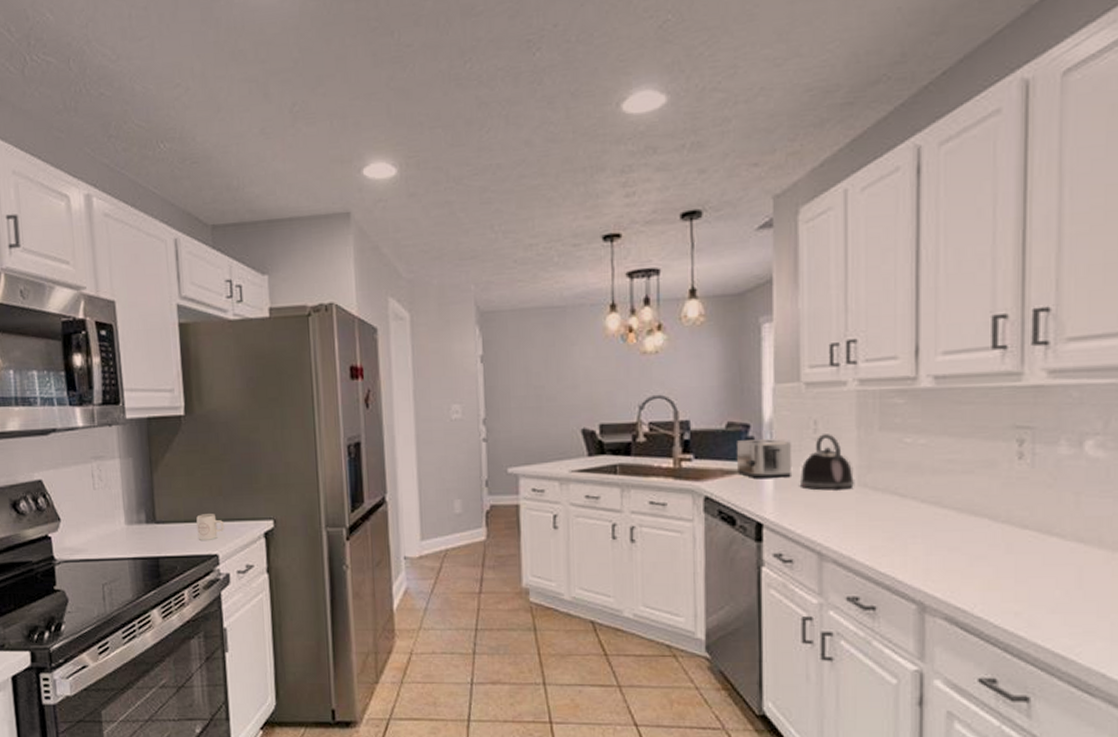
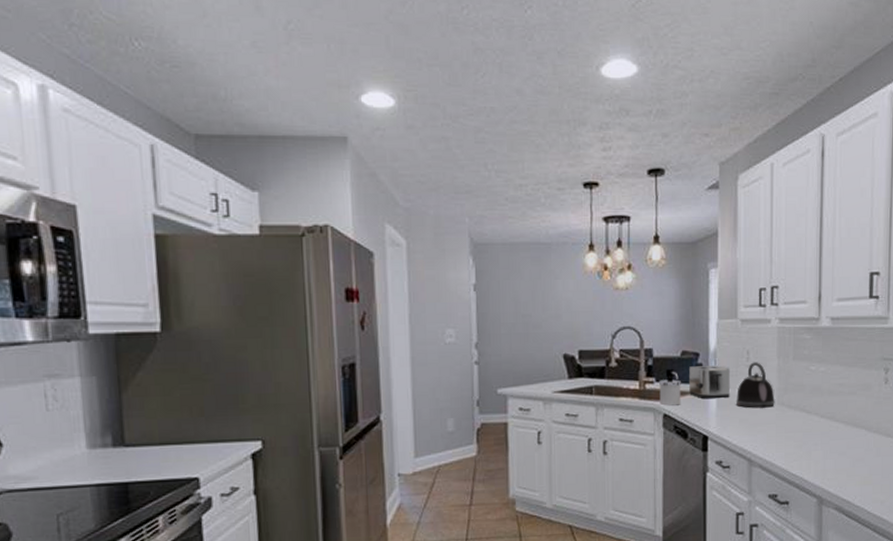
mug: present [196,514,225,540] -> none [173,435,207,463]
soap dispenser: none [697,443,727,487] -> present [658,368,681,406]

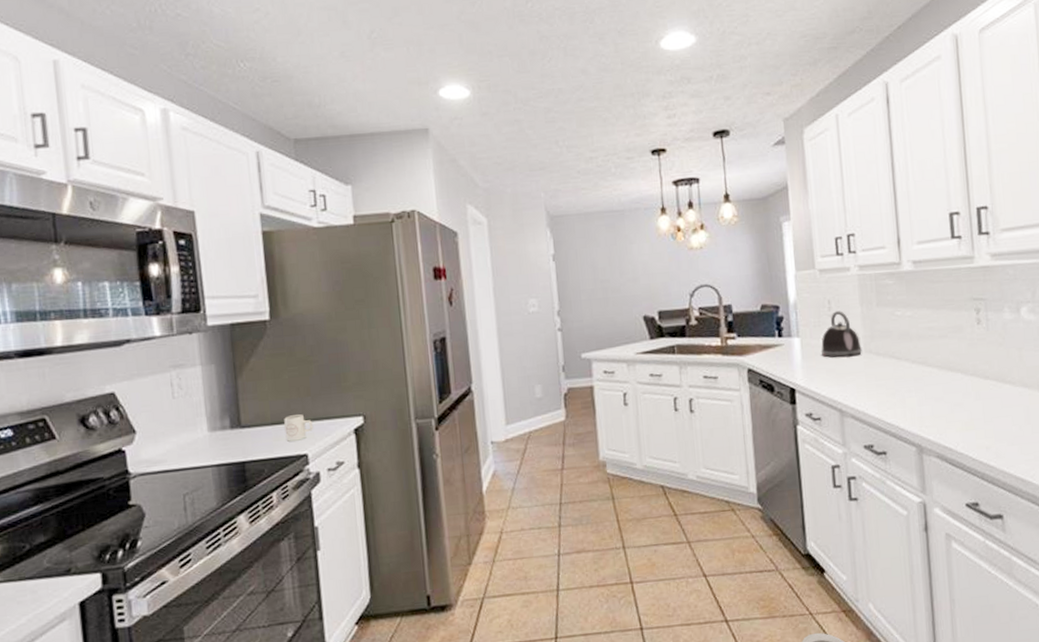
mug: none [173,435,207,463] -> present [284,414,314,442]
soap dispenser: present [658,368,681,406] -> none [740,323,765,361]
toaster: present [689,365,731,398] -> none [770,317,815,351]

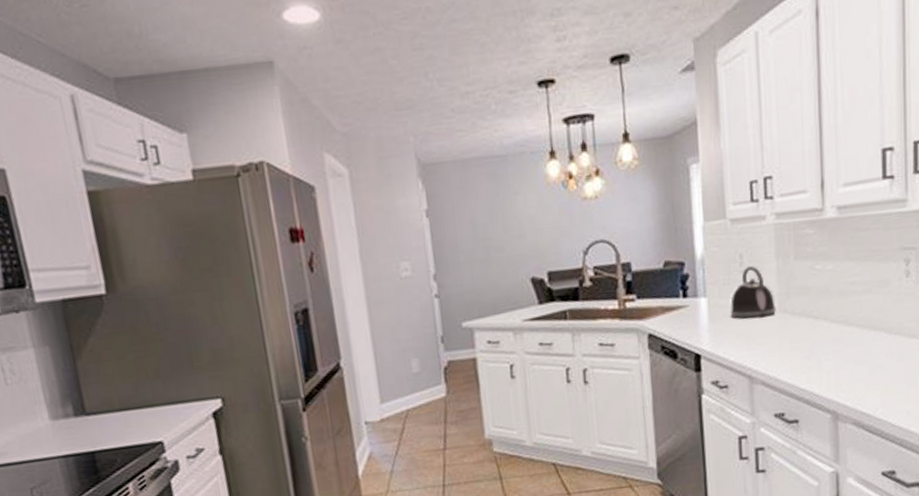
mug: present [284,414,314,442] -> none [133,398,168,429]

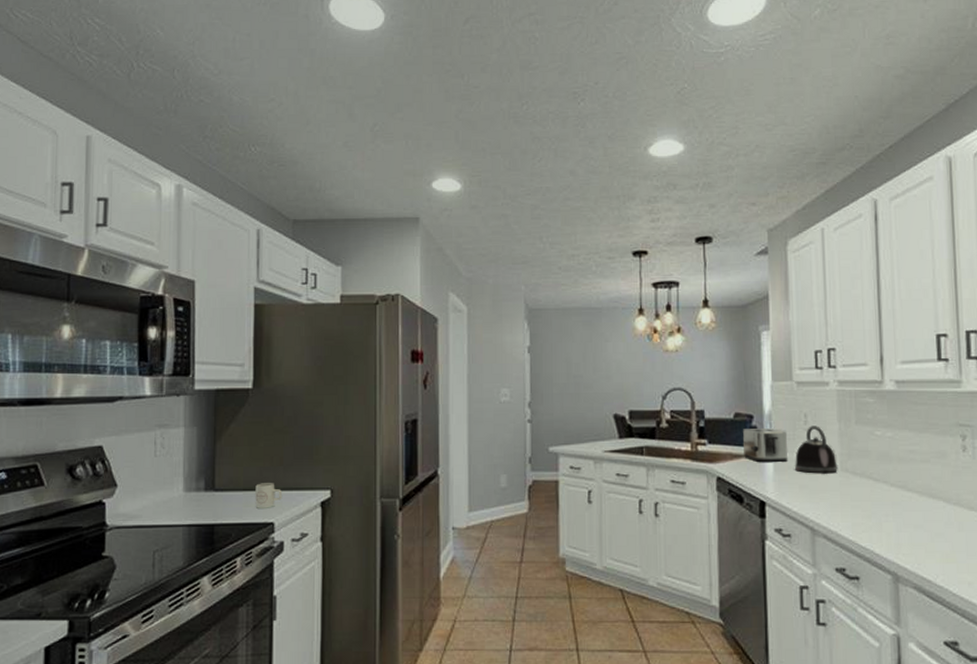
mug: none [133,398,168,429] -> present [255,483,283,508]
toaster: none [674,274,724,313] -> present [743,428,788,462]

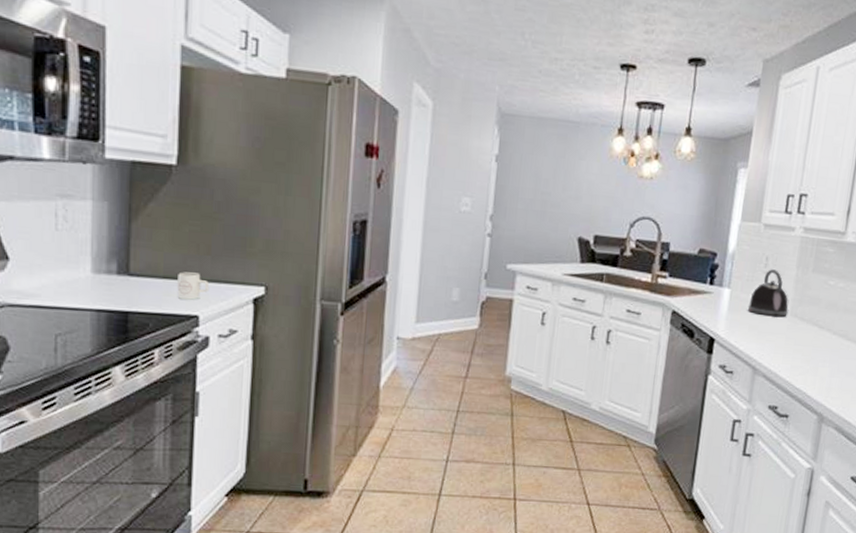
toaster: present [743,428,788,462] -> none [701,265,747,302]

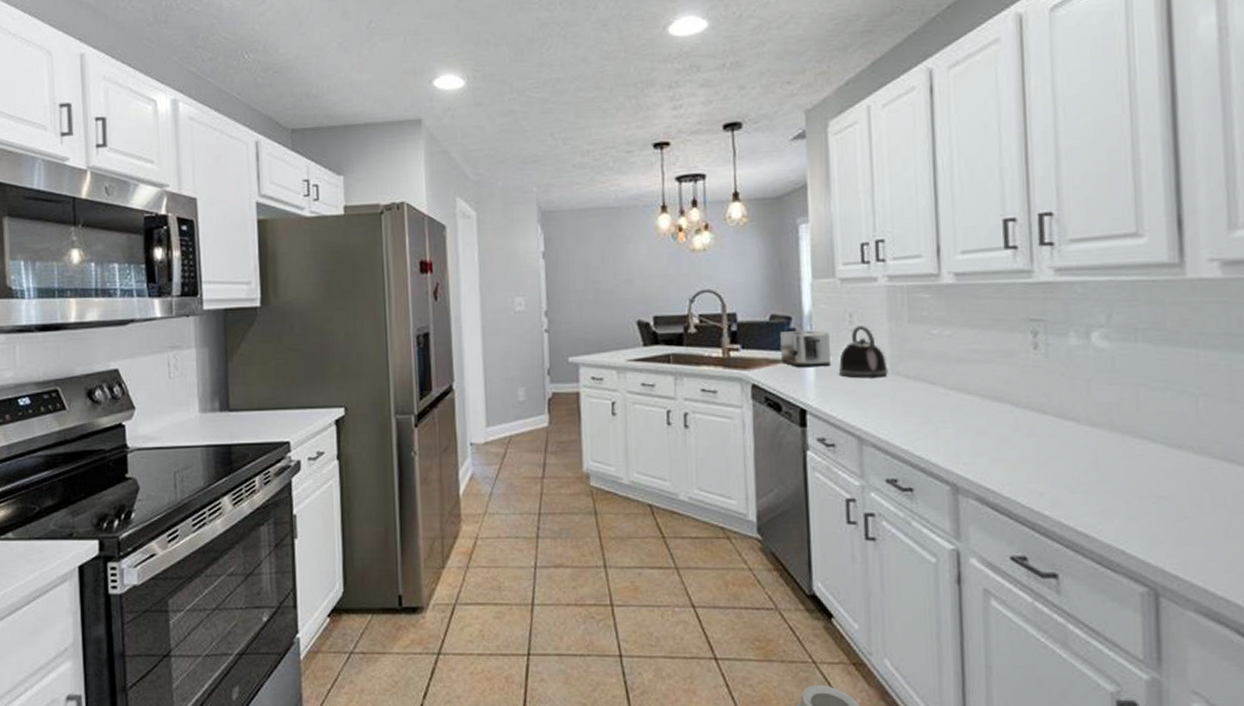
mug: present [177,272,210,300] -> none [269,402,297,428]
toaster: none [701,265,747,302] -> present [780,330,832,367]

